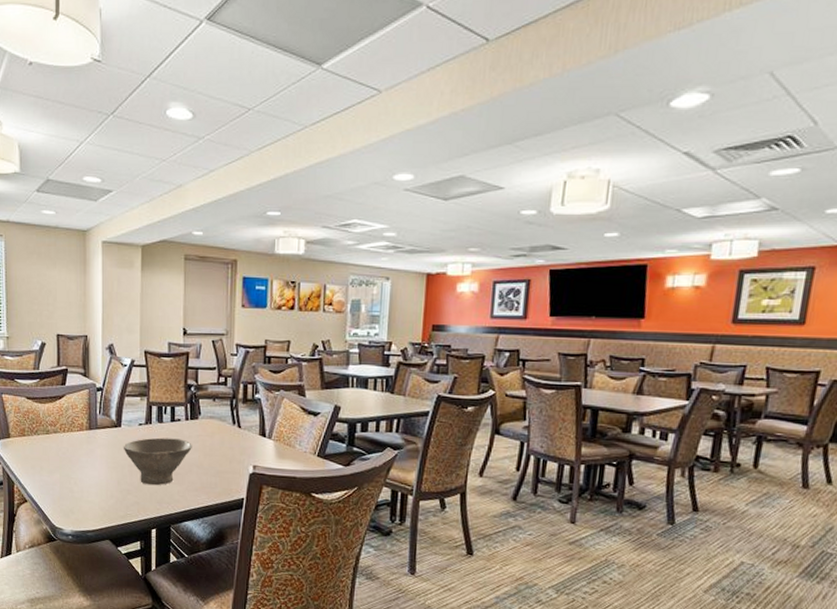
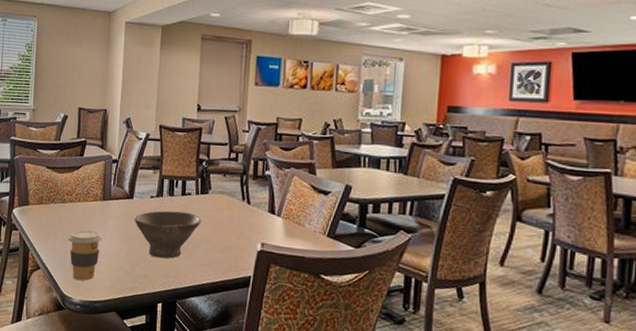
coffee cup: none [54,461,91,512] -> present [68,230,102,281]

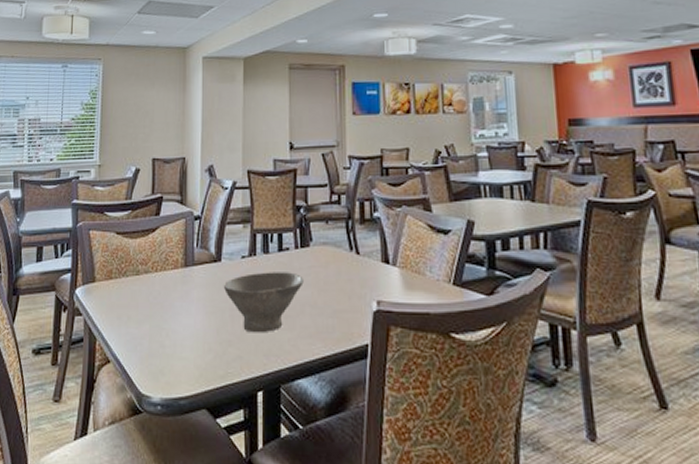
coffee cup: present [68,230,102,281] -> none [144,307,186,373]

